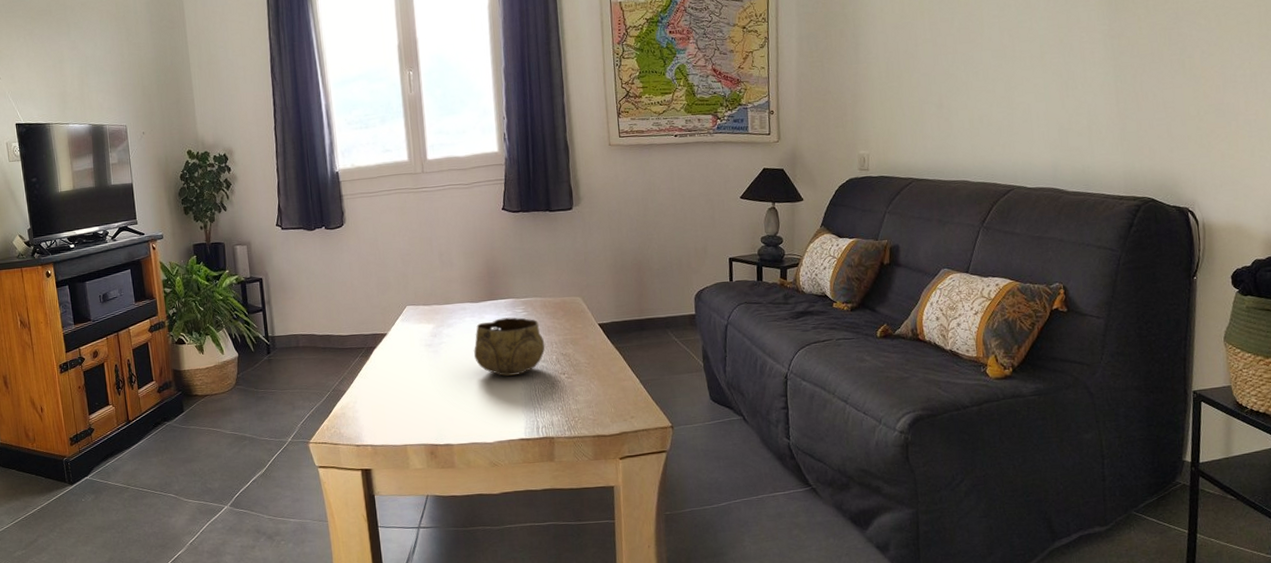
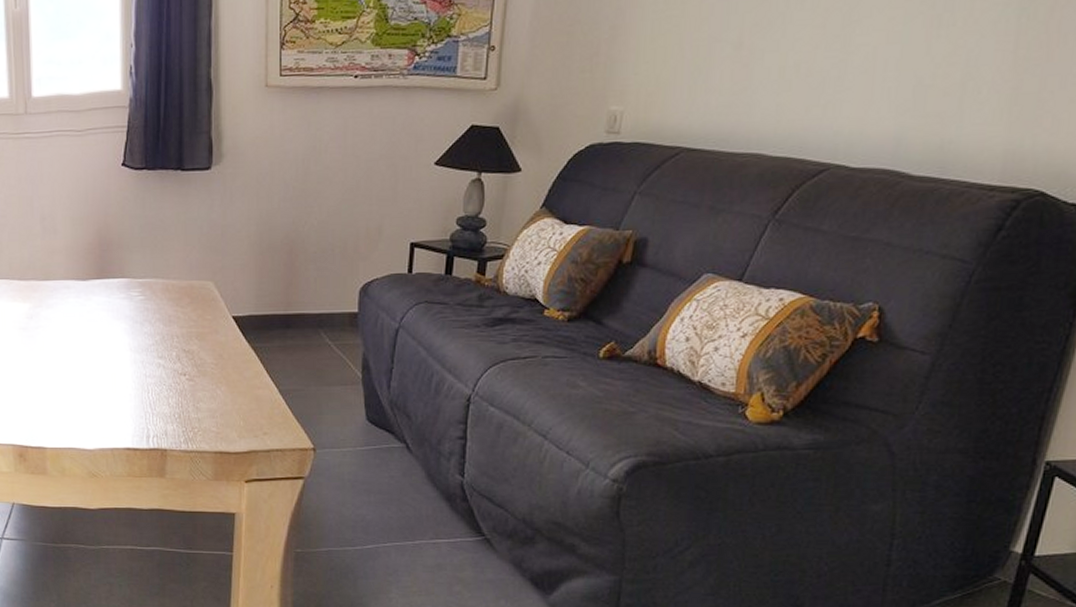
decorative bowl: present [474,317,545,376] -> none [77,301,164,372]

